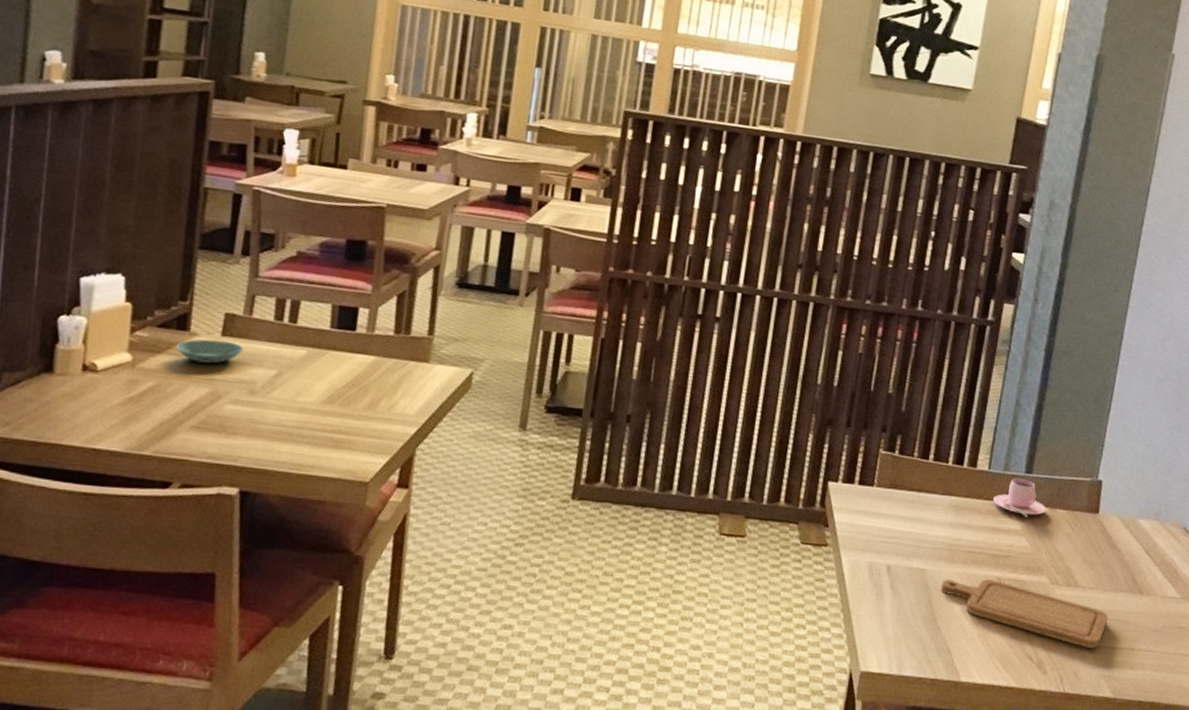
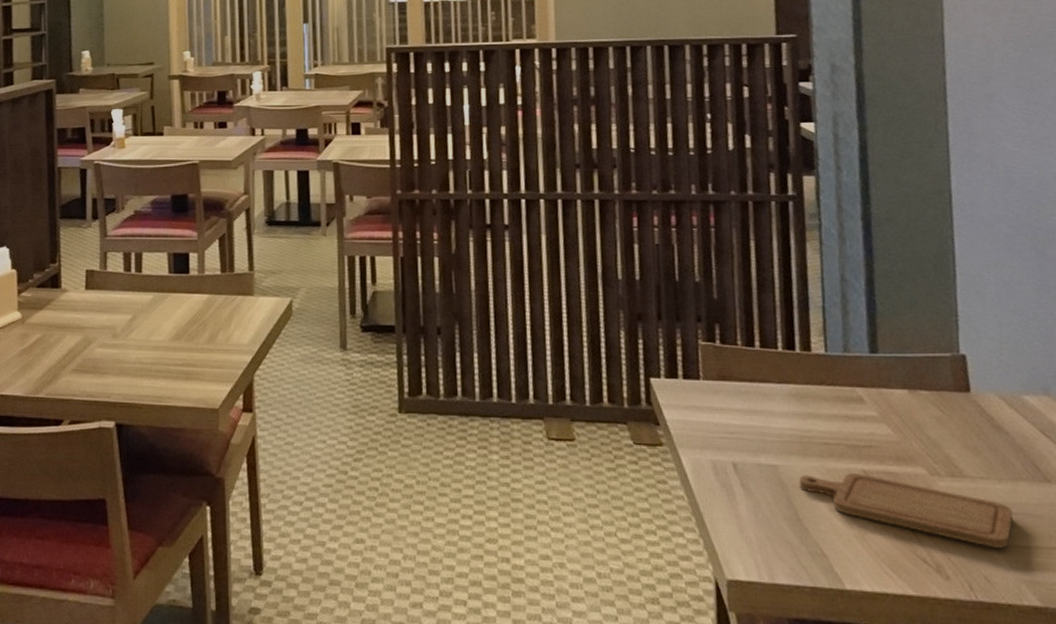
saucer: present [176,339,244,364] -> none [53,294,104,314]
teacup: present [993,478,1047,518] -> none [838,360,905,402]

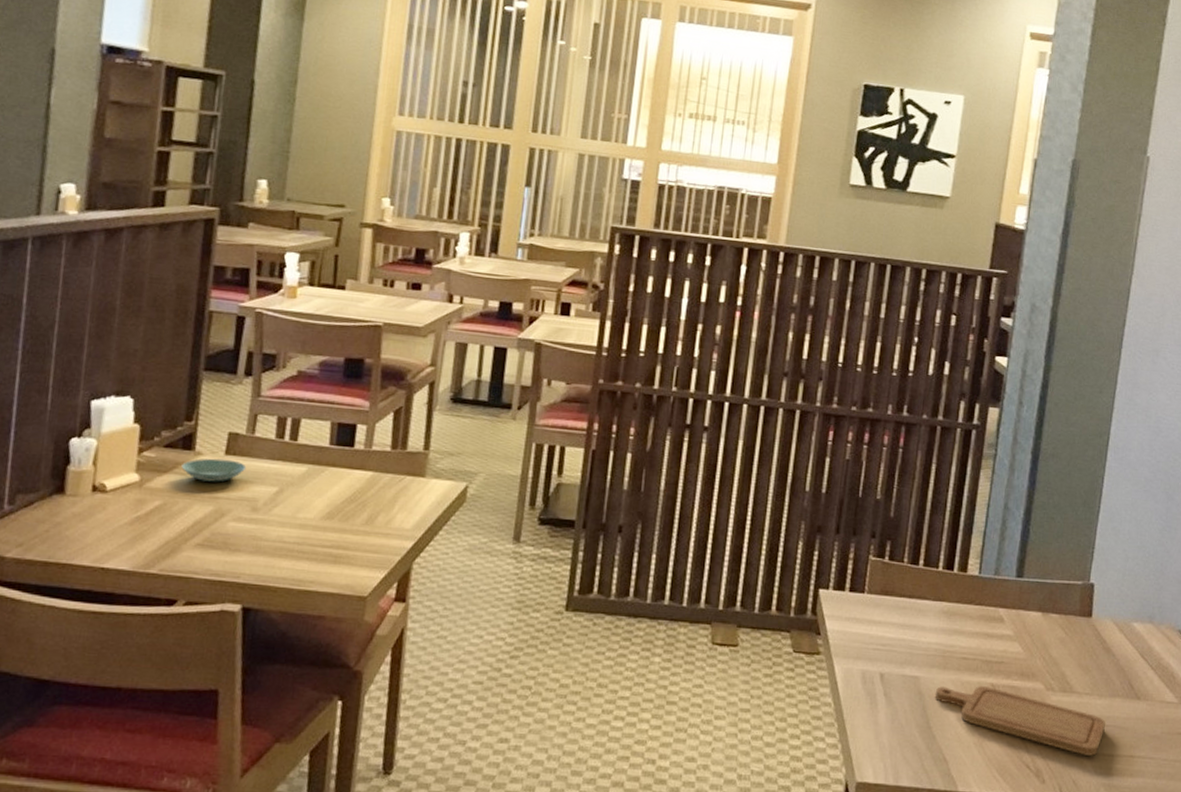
saucer: none [53,294,104,314] -> present [181,458,247,482]

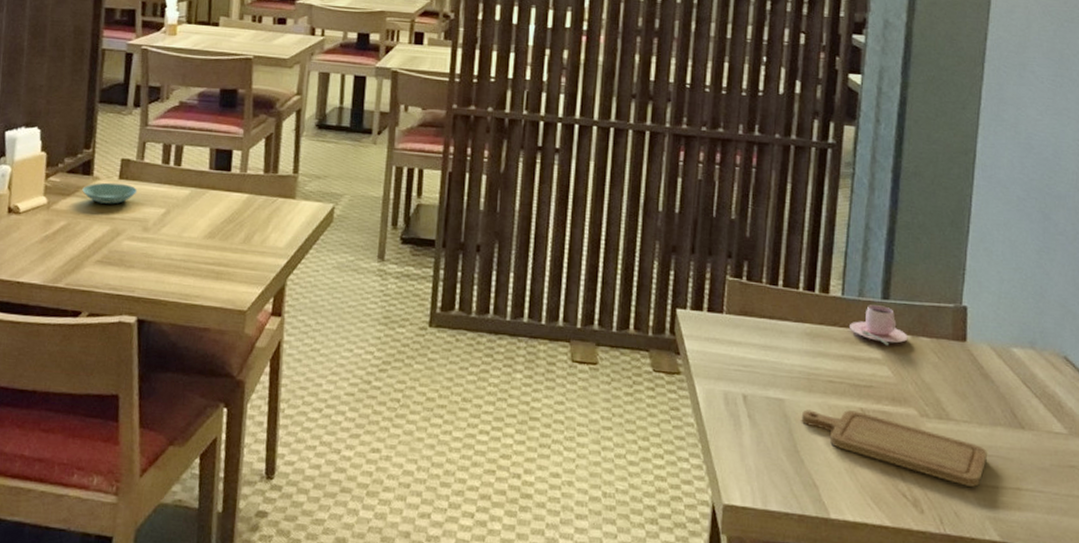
teacup: none [985,583,1039,622] -> present [850,305,908,346]

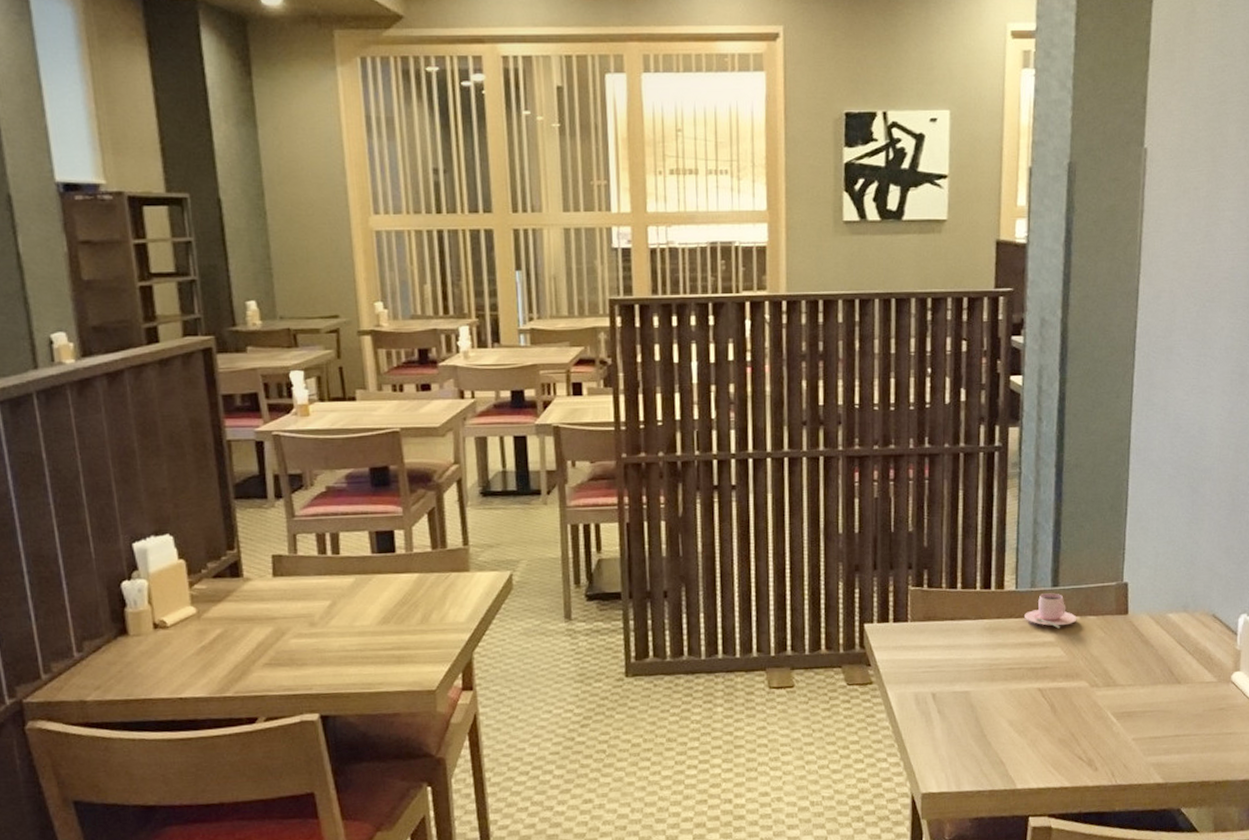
saucer: present [82,182,138,205] -> none [234,581,297,605]
chopping board: present [801,409,987,487] -> none [986,691,1150,741]

